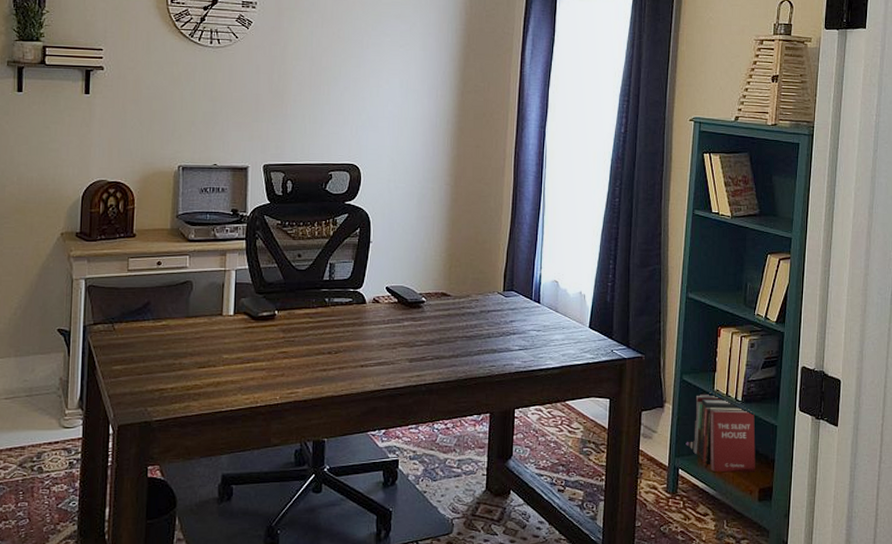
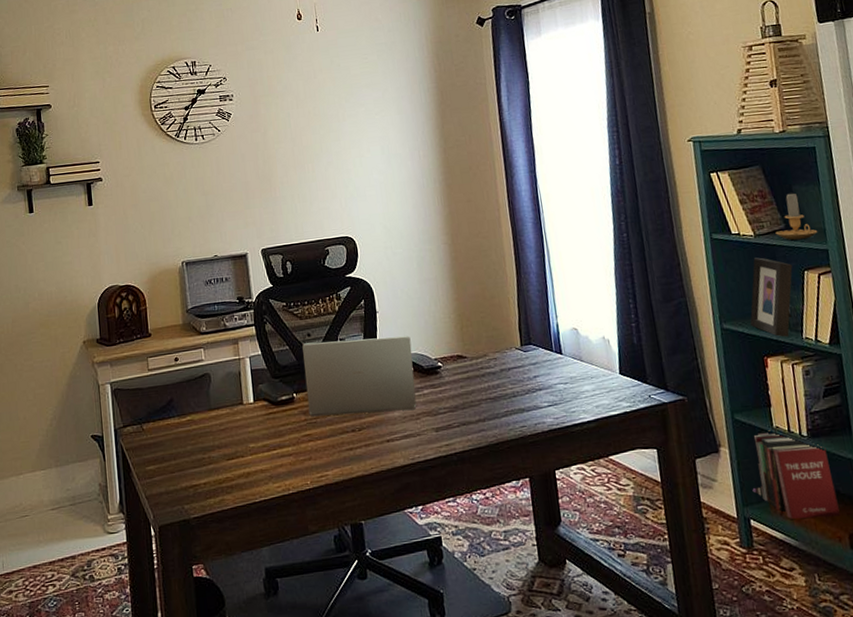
laptop: none [288,263,399,339] -> present [302,336,417,417]
picture frame: none [713,237,758,312] -> present [750,257,793,337]
candle: none [750,181,786,226] -> present [775,192,818,240]

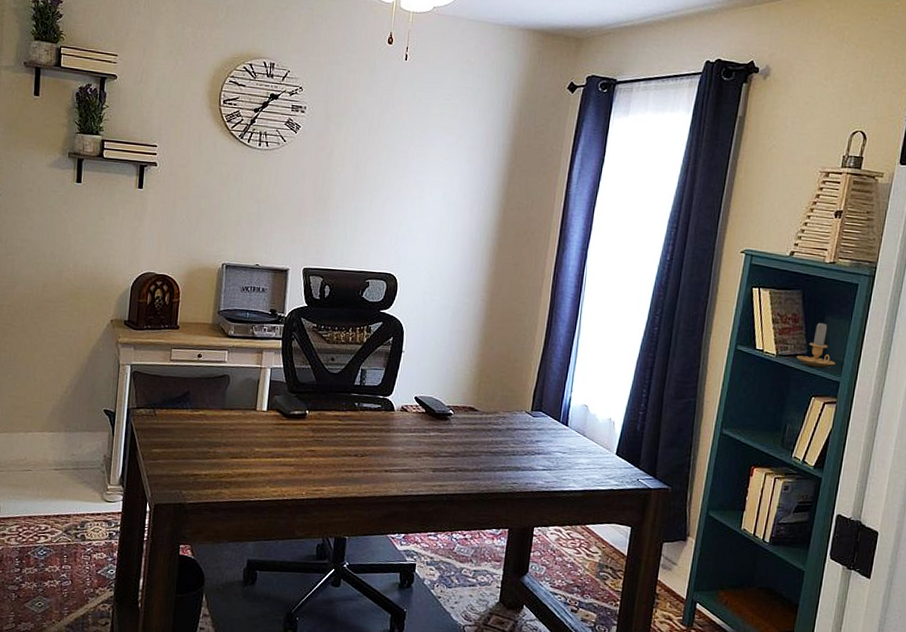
laptop: present [302,336,417,417] -> none [317,366,429,447]
picture frame: present [750,257,793,337] -> none [748,375,803,453]
books: present [752,430,840,519] -> none [706,531,782,615]

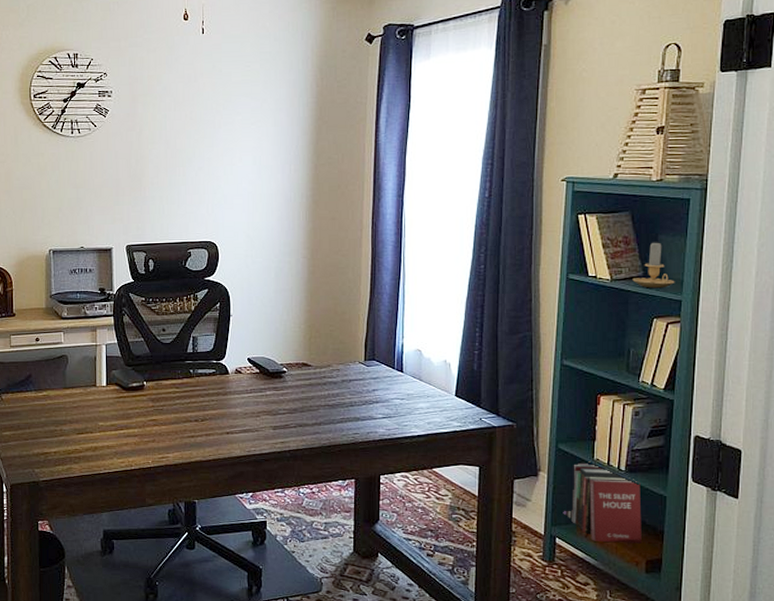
books: none [706,531,782,615] -> present [563,461,642,544]

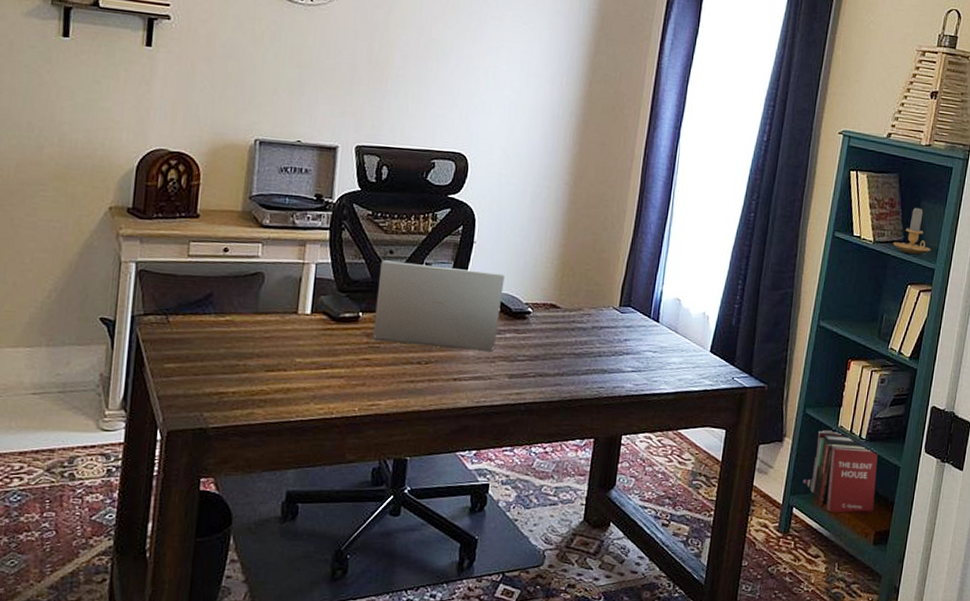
laptop: none [156,337,260,407] -> present [373,260,505,351]

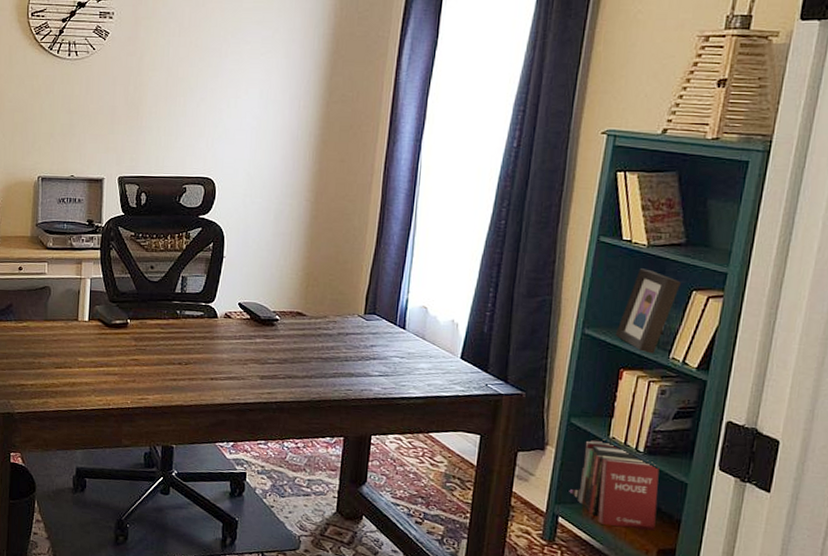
laptop: present [373,260,505,351] -> none [140,275,253,355]
picture frame: none [846,263,899,345] -> present [616,268,681,354]
candle: present [893,206,931,255] -> none [672,206,722,259]

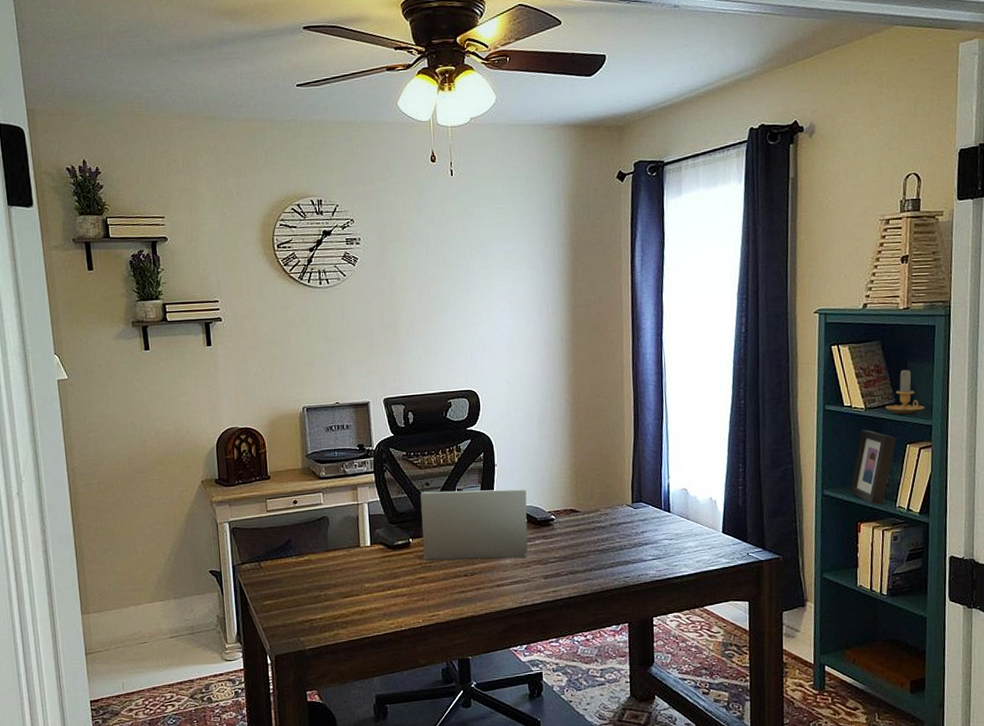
laptop: none [140,275,253,355] -> present [420,489,528,561]
books: present [569,439,660,531] -> none [830,588,905,667]
candle: none [672,206,722,259] -> present [885,368,925,415]

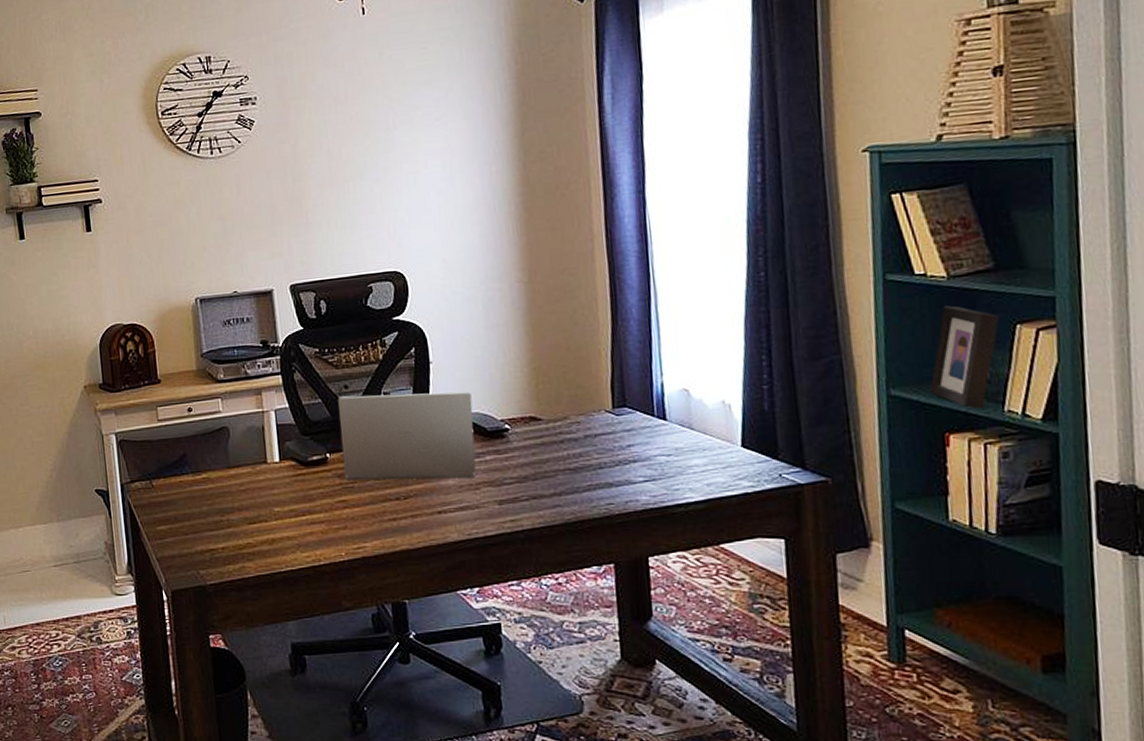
candle: present [885,368,925,415] -> none [979,219,1043,284]

